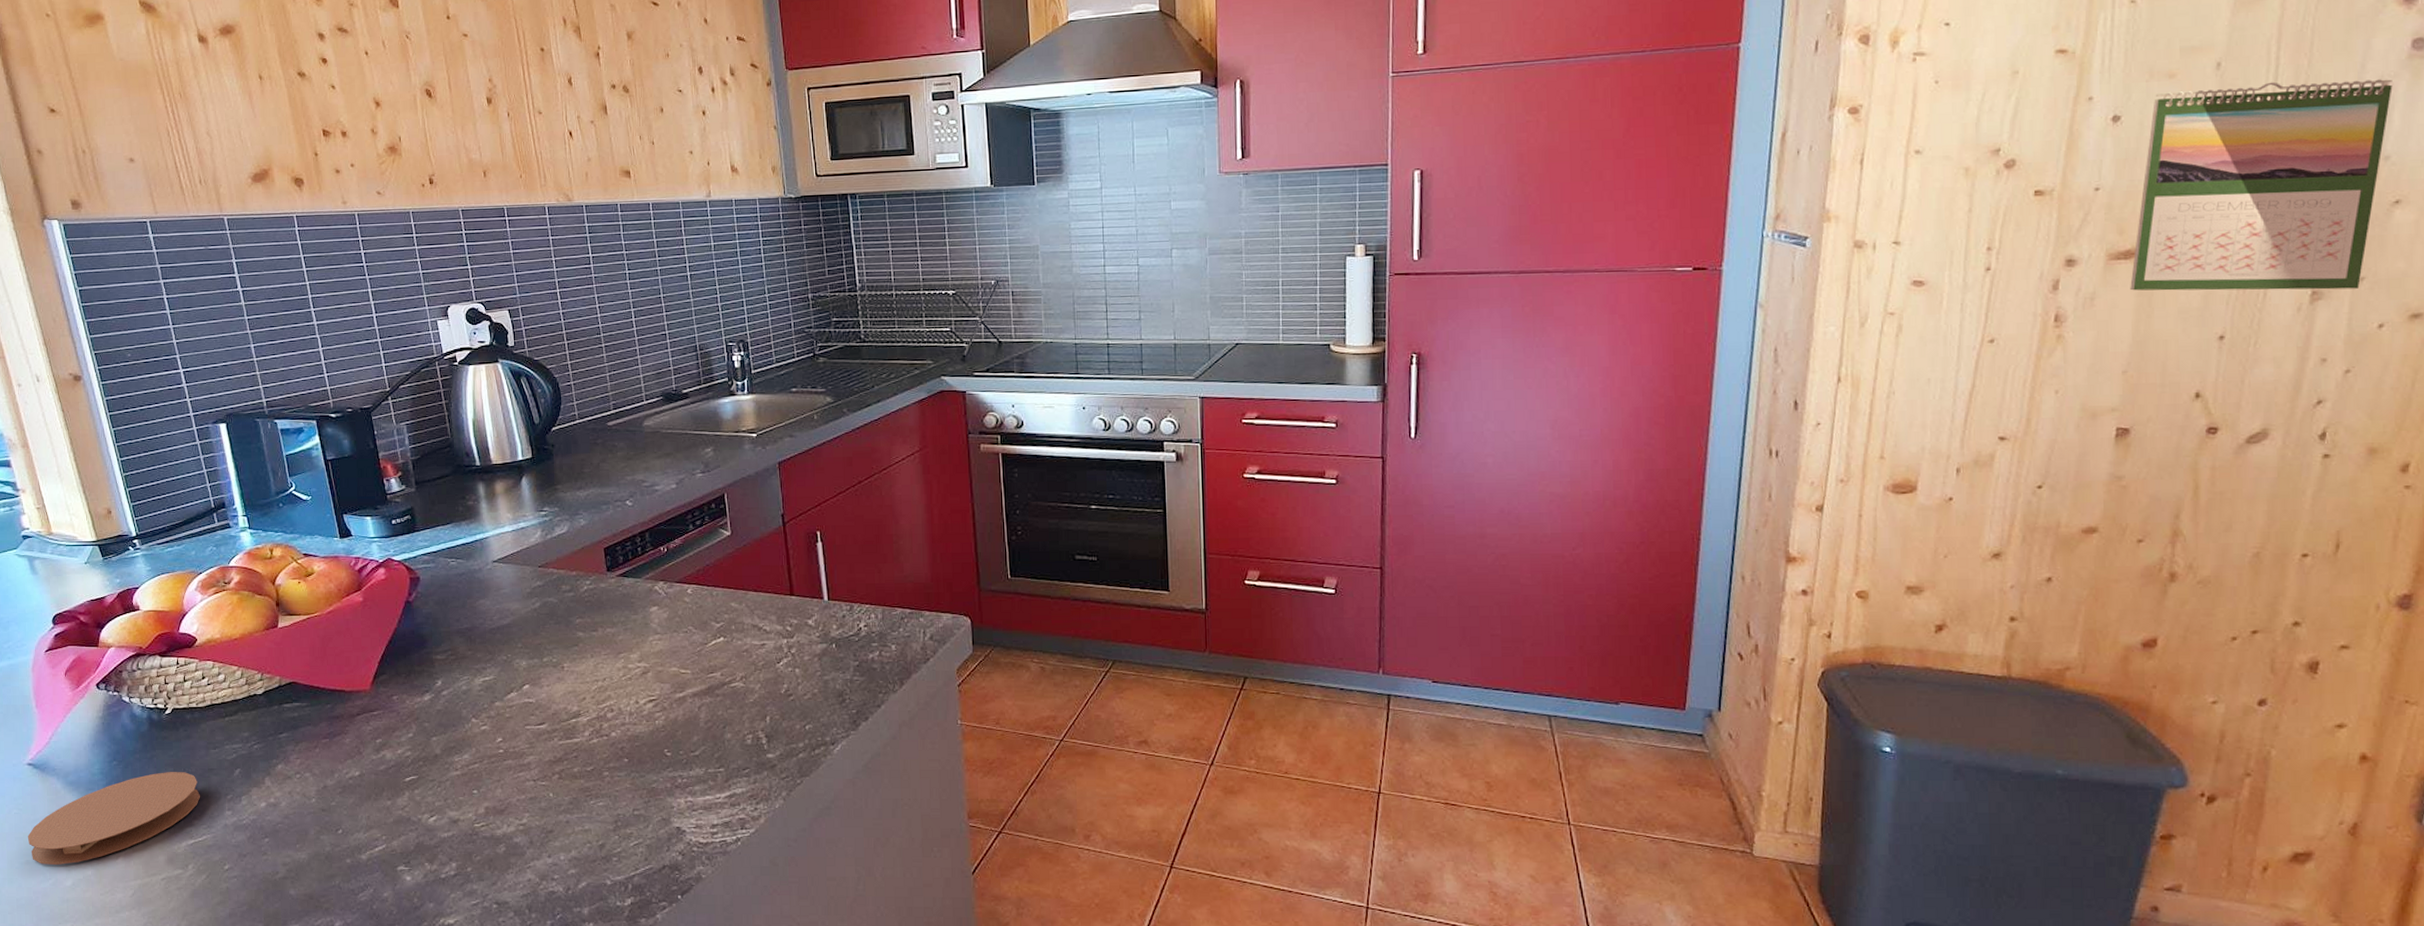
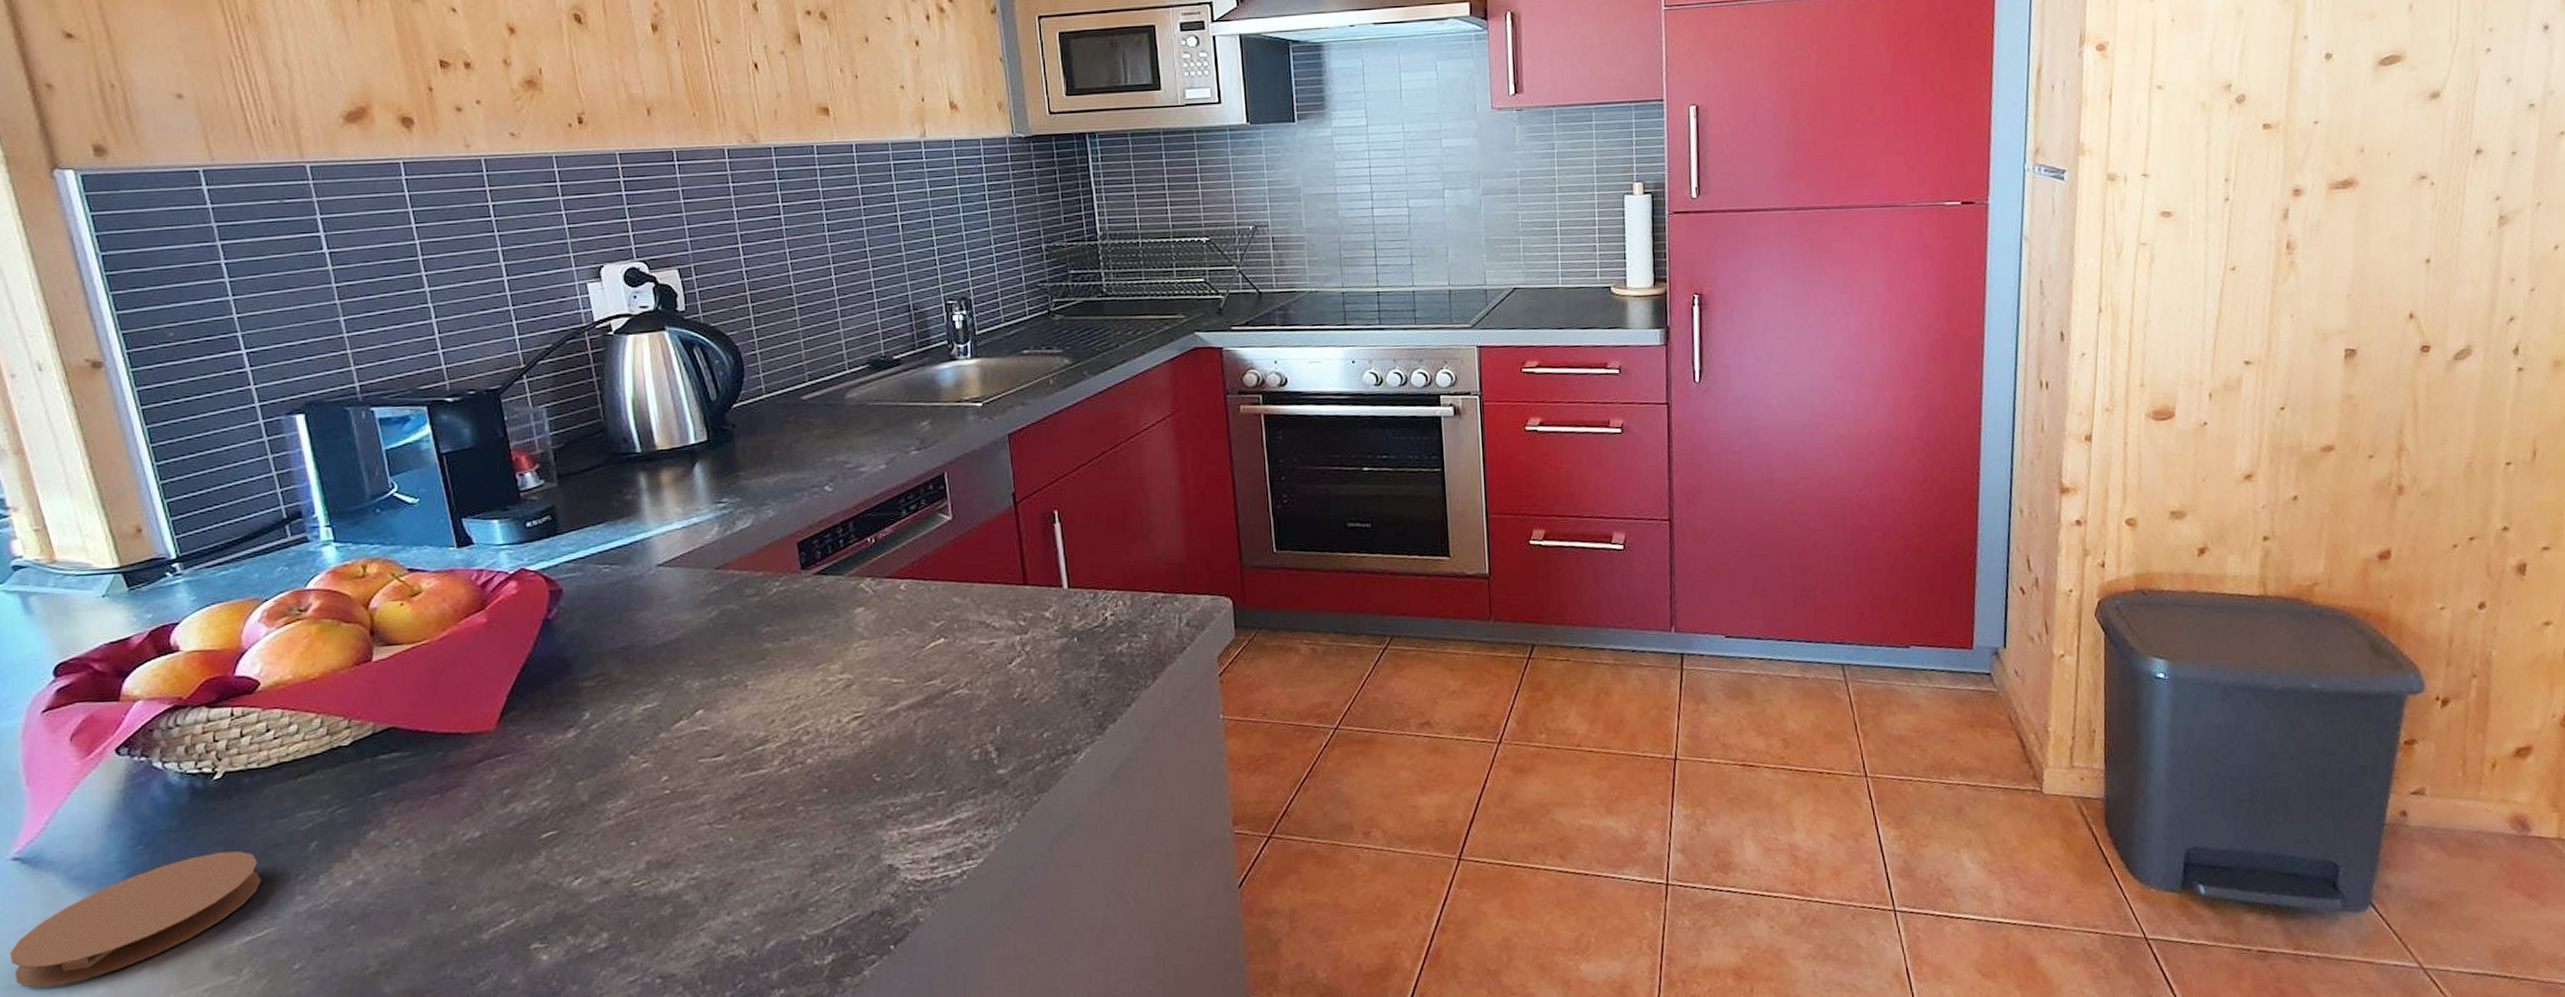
calendar: present [2130,79,2393,291] -> none [2349,21,2552,218]

